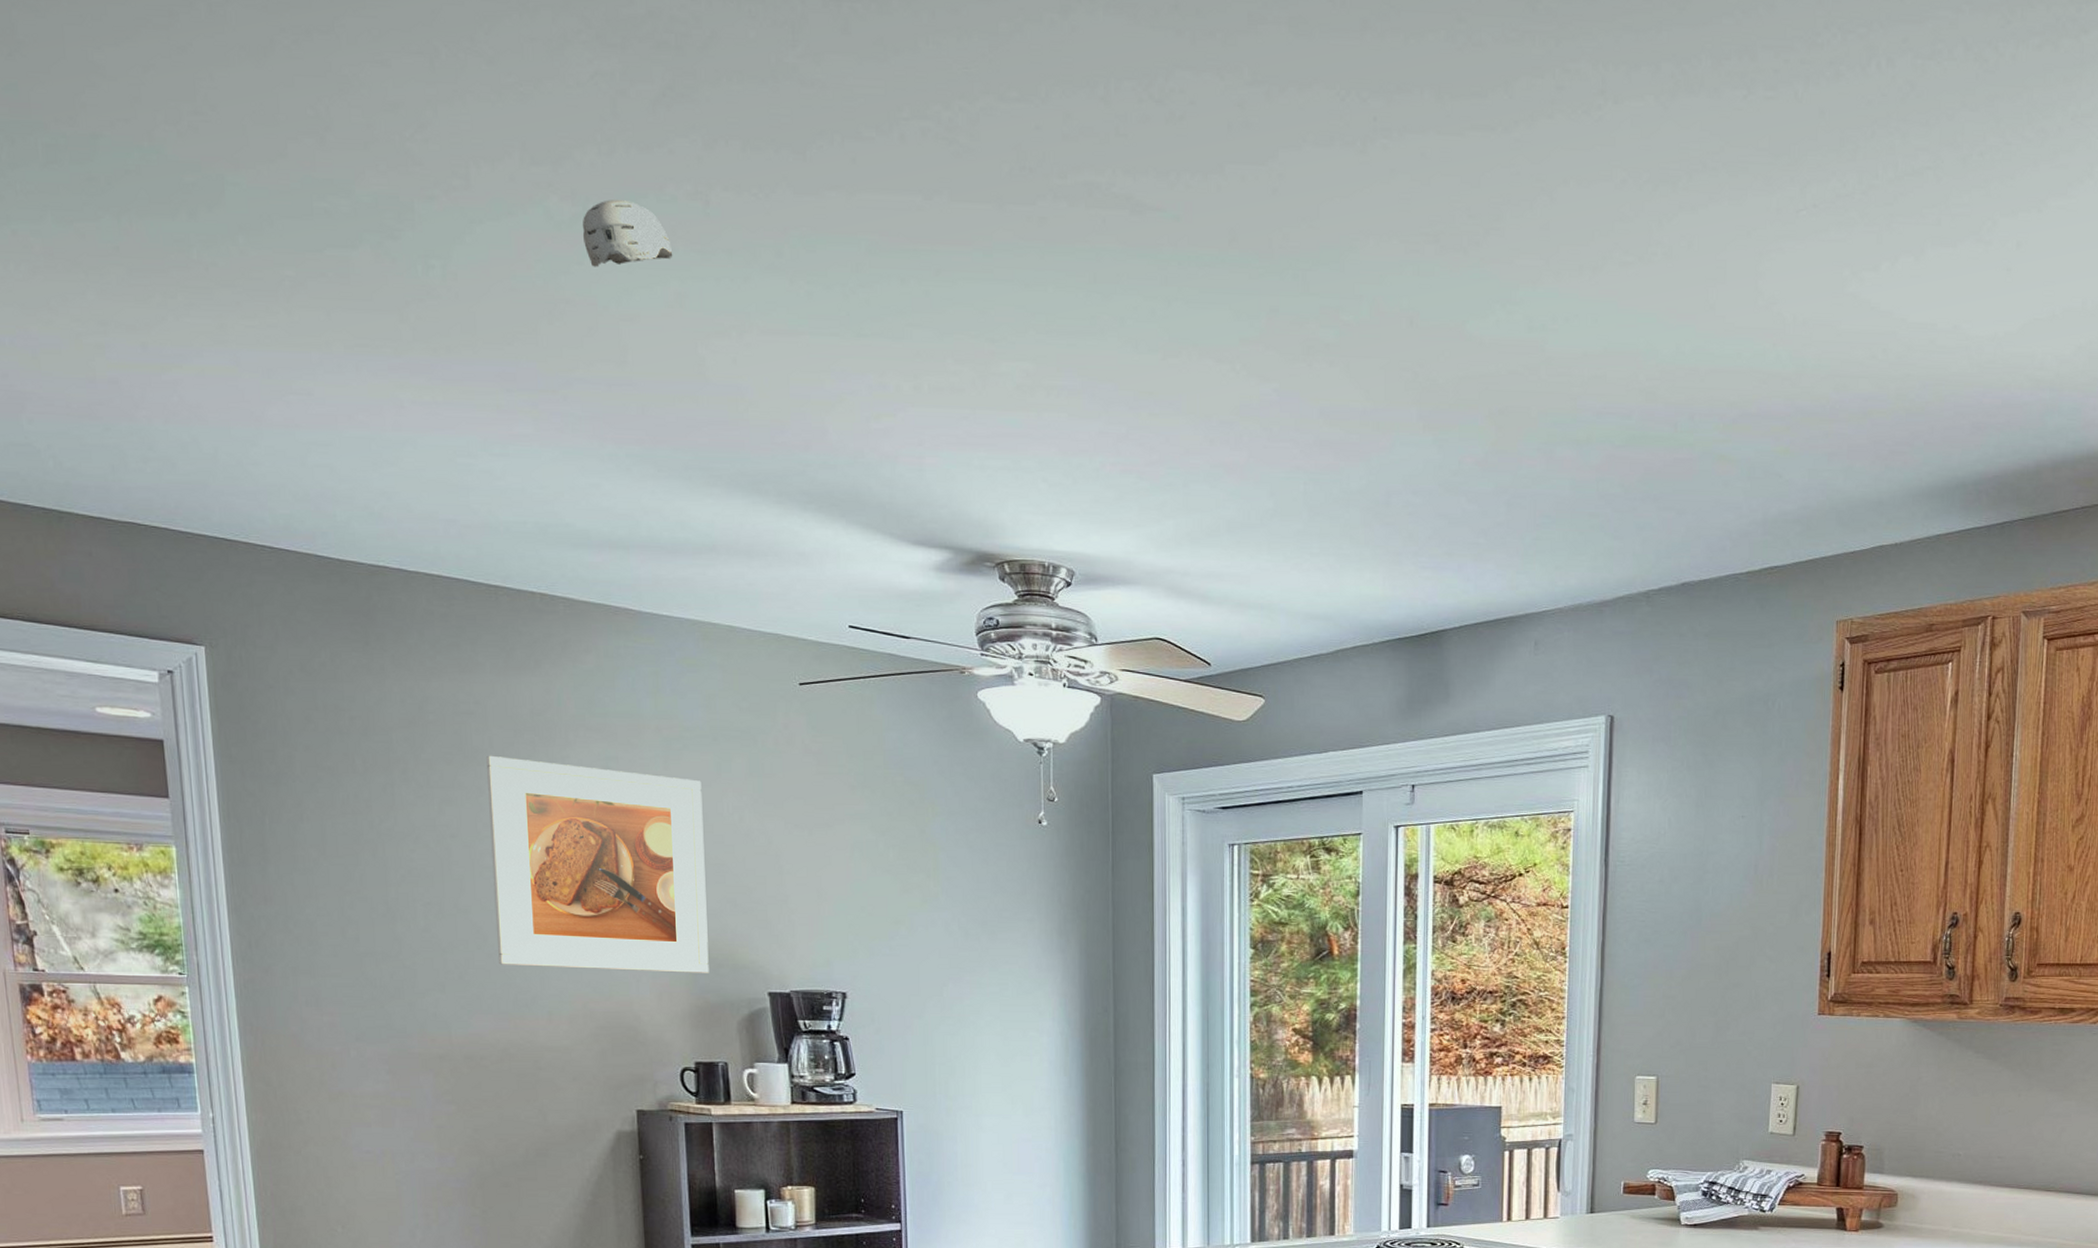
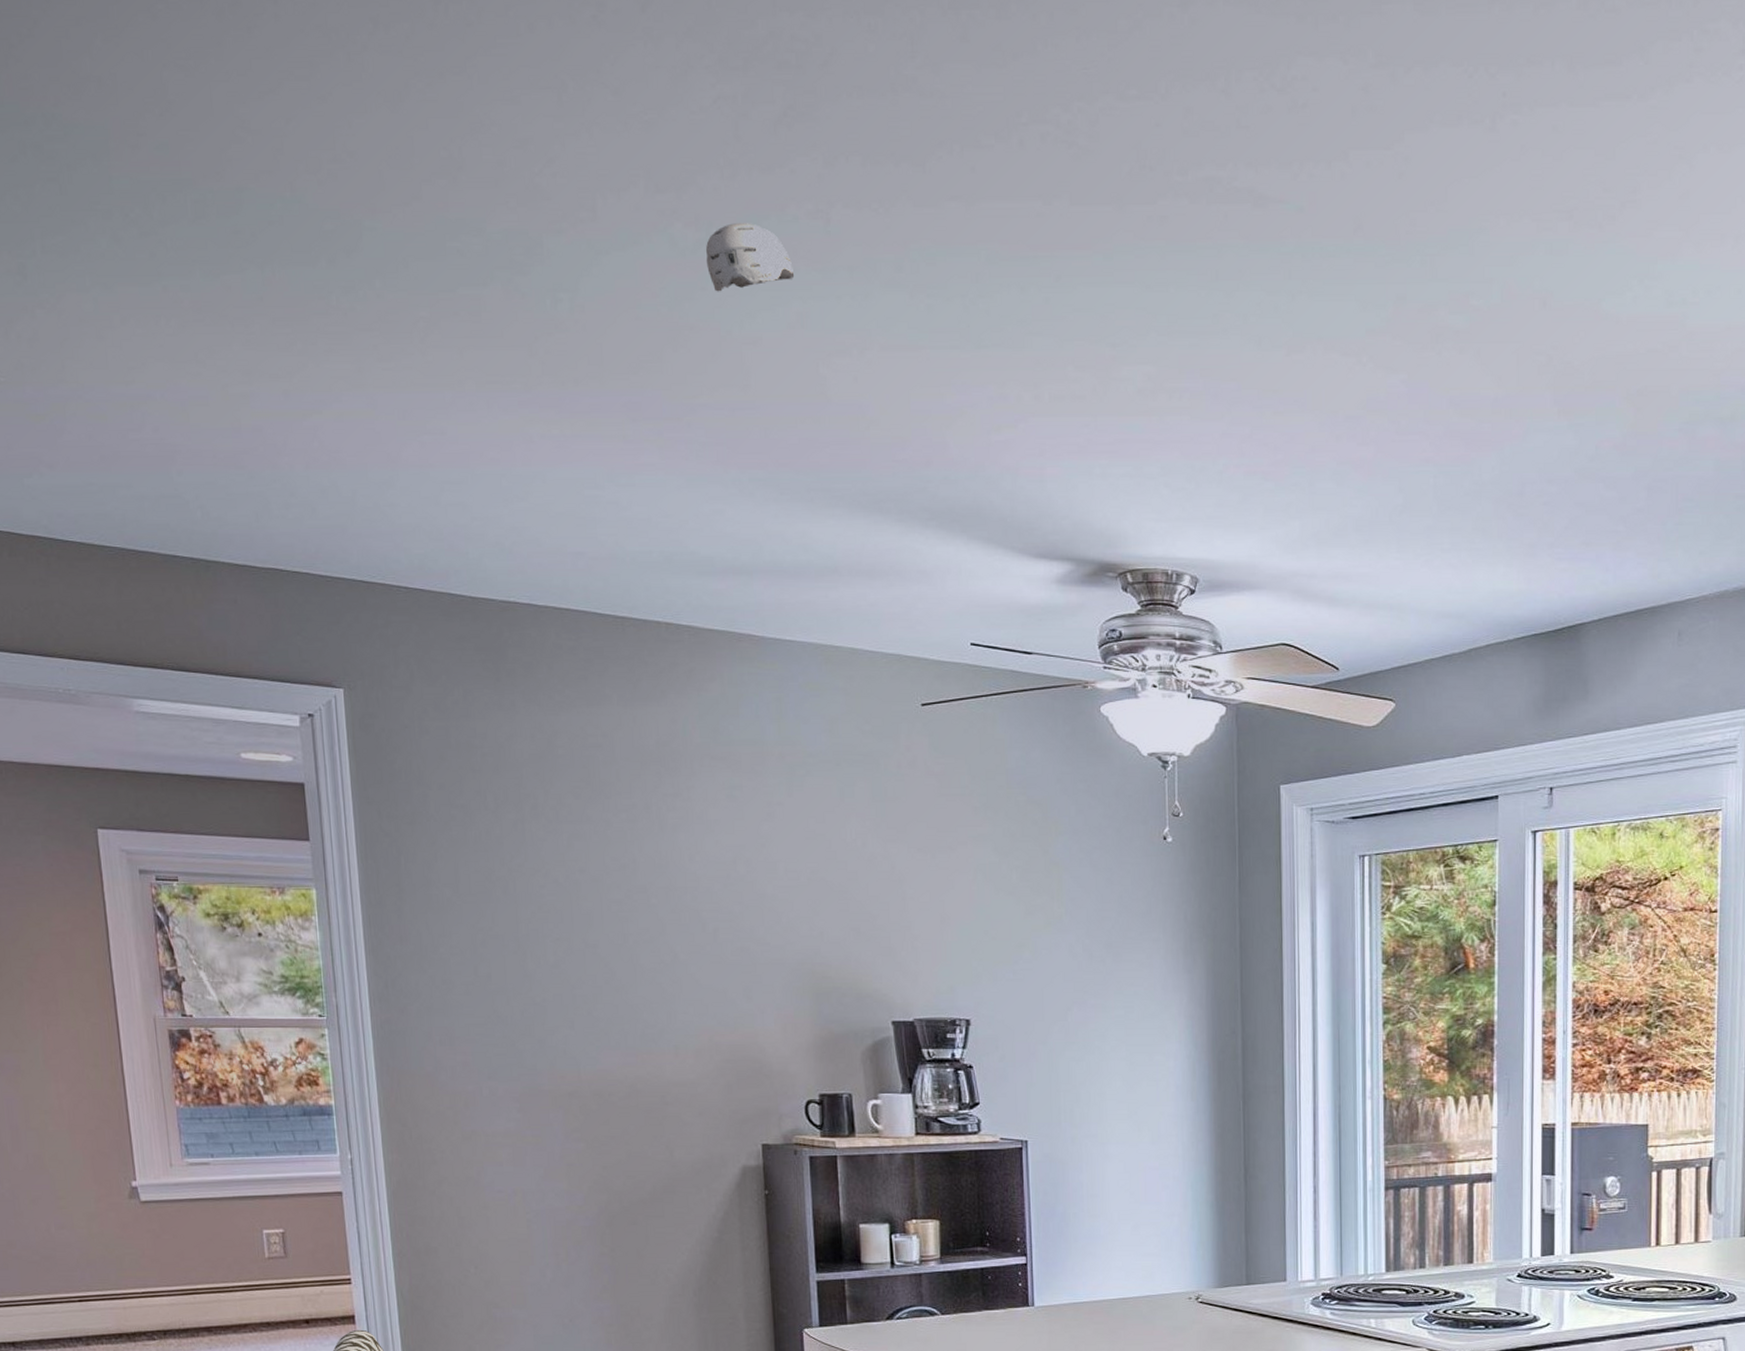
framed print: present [486,755,709,973] -> none [614,788,833,1003]

